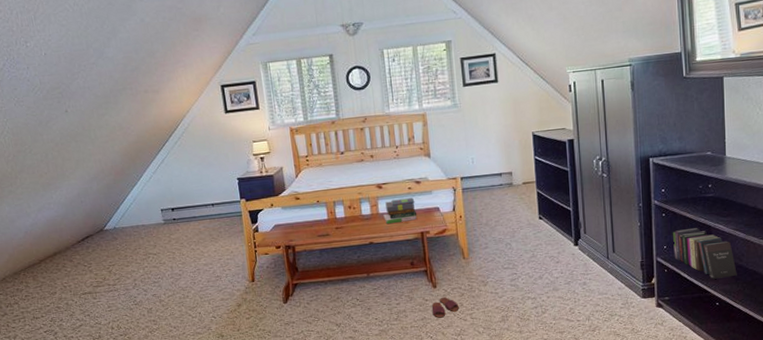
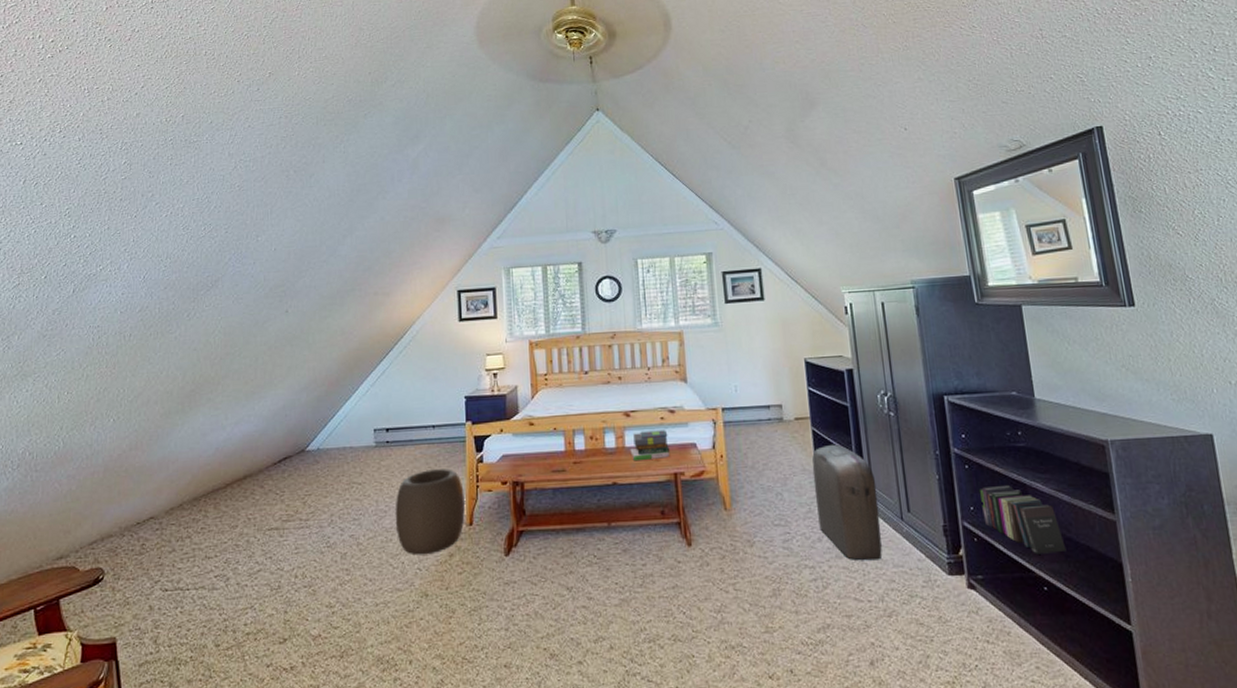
pouf: none [187,238,248,307] -> present [395,469,465,555]
slippers: present [432,297,459,318] -> none [685,560,720,587]
suitcase: none [536,202,591,292] -> present [812,444,882,561]

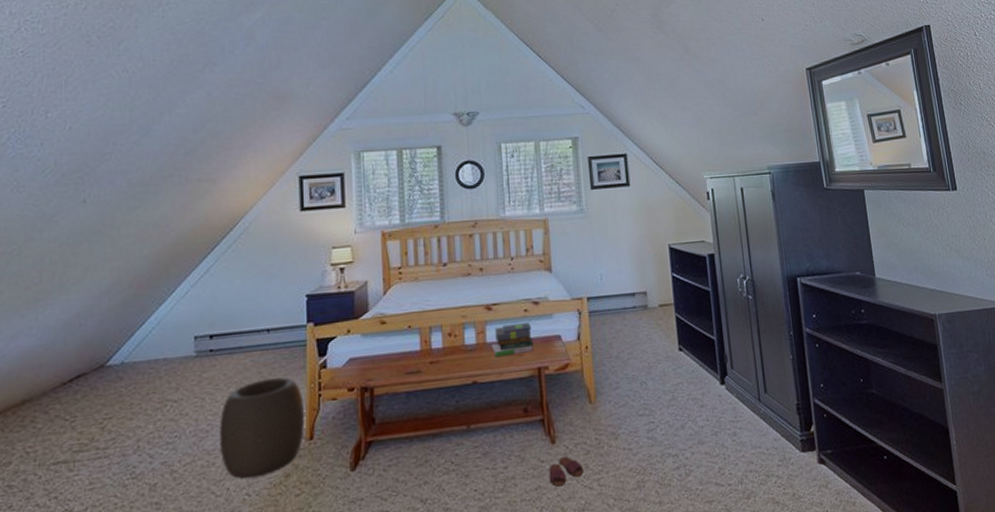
slippers: none [685,560,720,587] -> present [549,457,584,487]
suitcase: present [812,444,882,561] -> none [675,329,742,445]
books: present [980,484,1067,554] -> none [829,360,903,426]

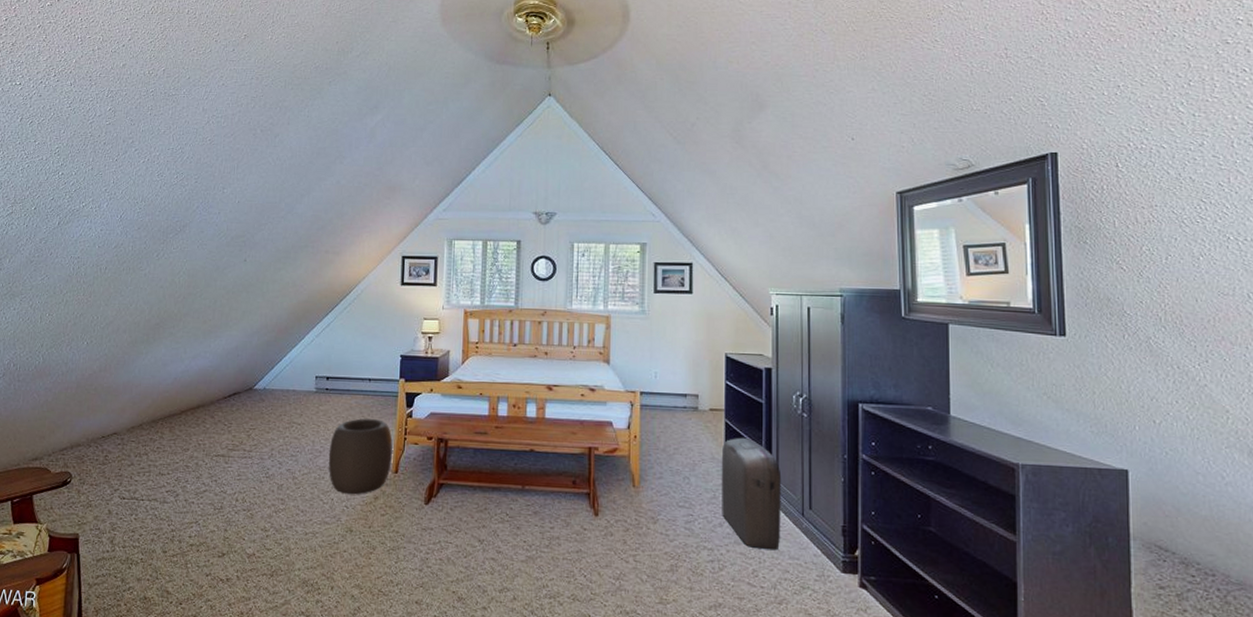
books: present [492,322,533,358] -> none [549,405,586,433]
slippers: present [549,457,584,487] -> none [589,529,622,554]
suitcase: none [675,329,742,445] -> present [721,437,782,551]

